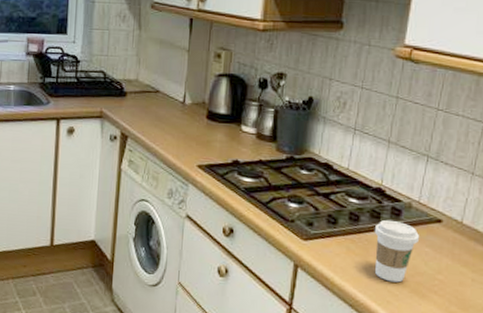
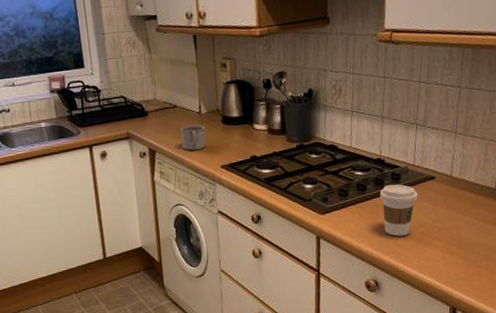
mug: none [158,114,187,143] -> present [180,124,206,151]

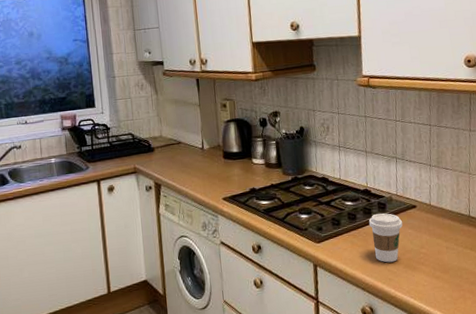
mug: present [180,124,206,151] -> none [184,159,209,184]

